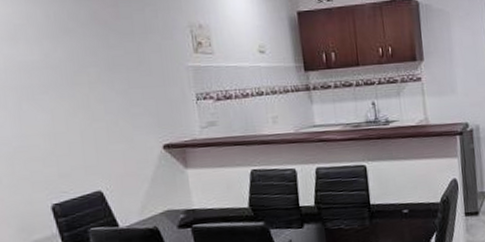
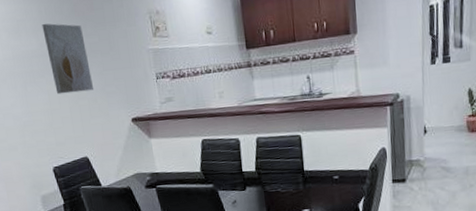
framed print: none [48,30,116,115] -> present [42,23,94,95]

